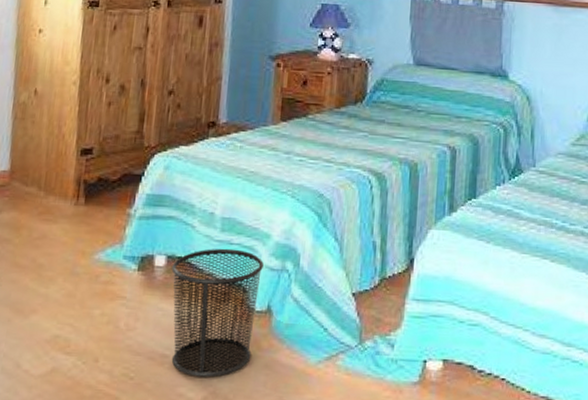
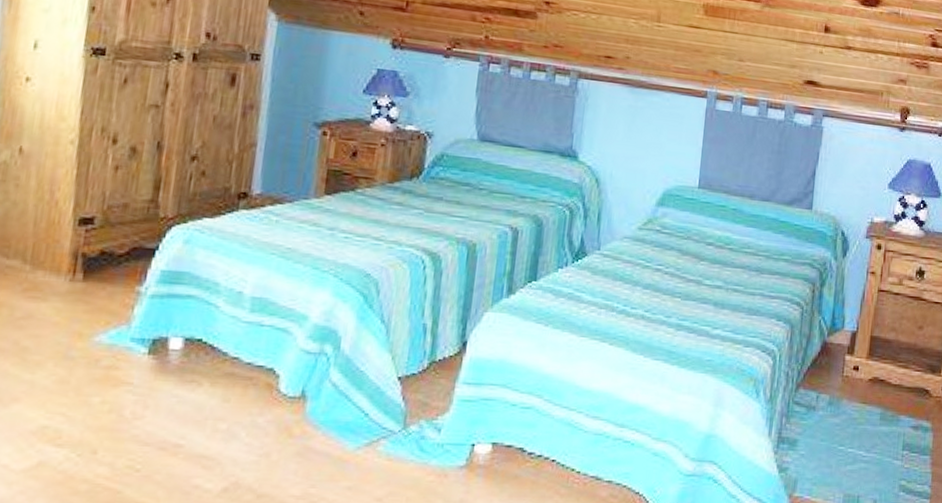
waste bin: present [171,248,264,378] -> none [186,330,299,467]

